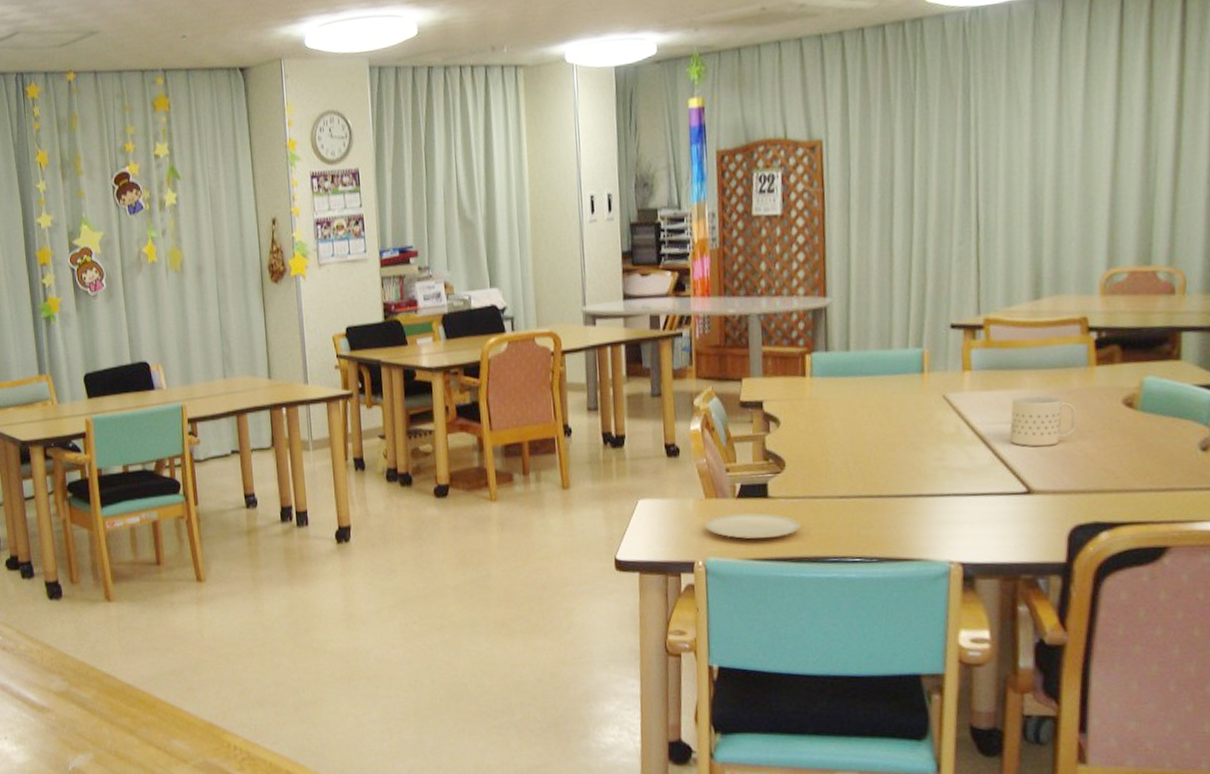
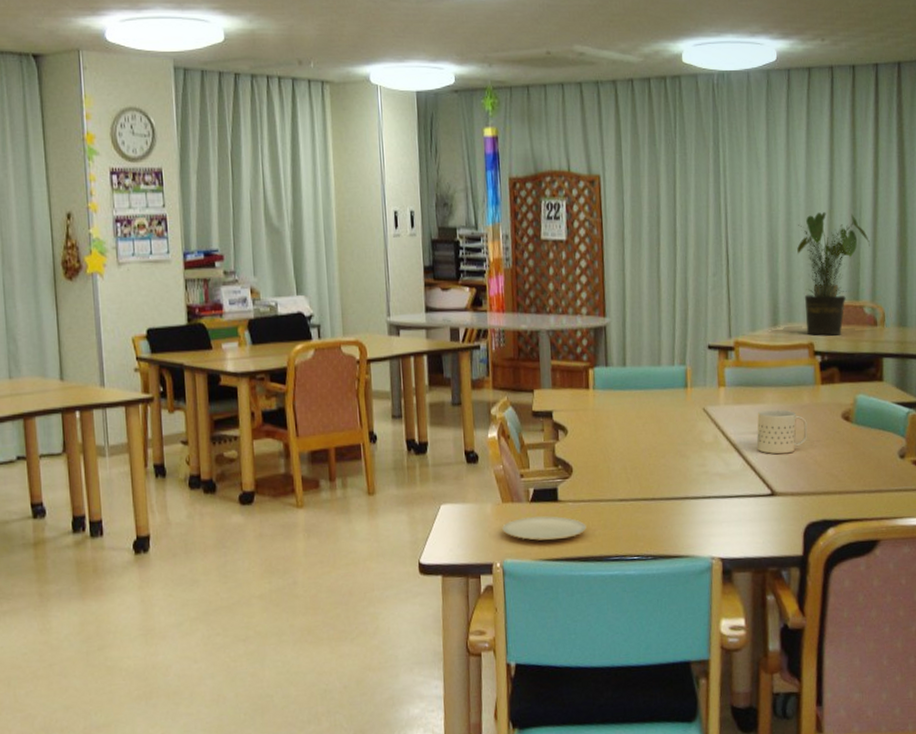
house plant: none [1069,161,1170,263] -> present [797,212,871,298]
potted plant: none [1071,174,1148,309] -> present [798,224,855,336]

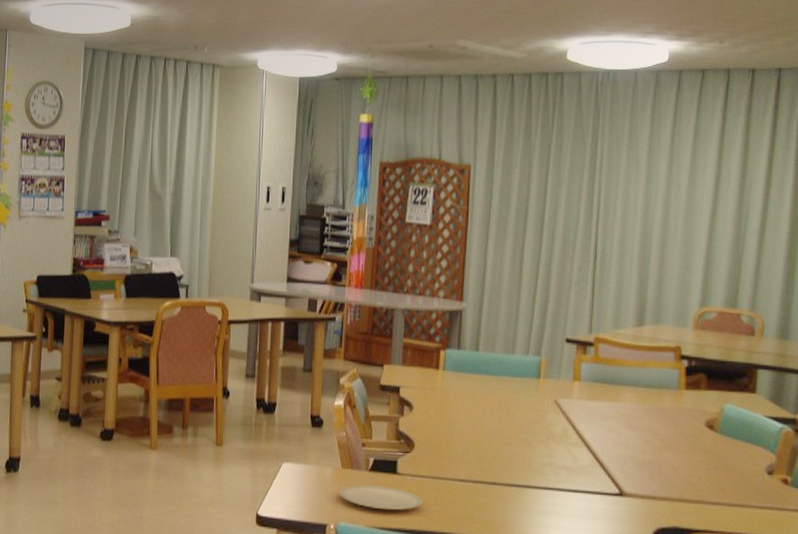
mug: present [757,409,808,455] -> none [608,408,666,456]
house plant: present [797,212,871,298] -> none [672,216,756,303]
potted plant: present [798,224,855,336] -> none [674,226,738,342]

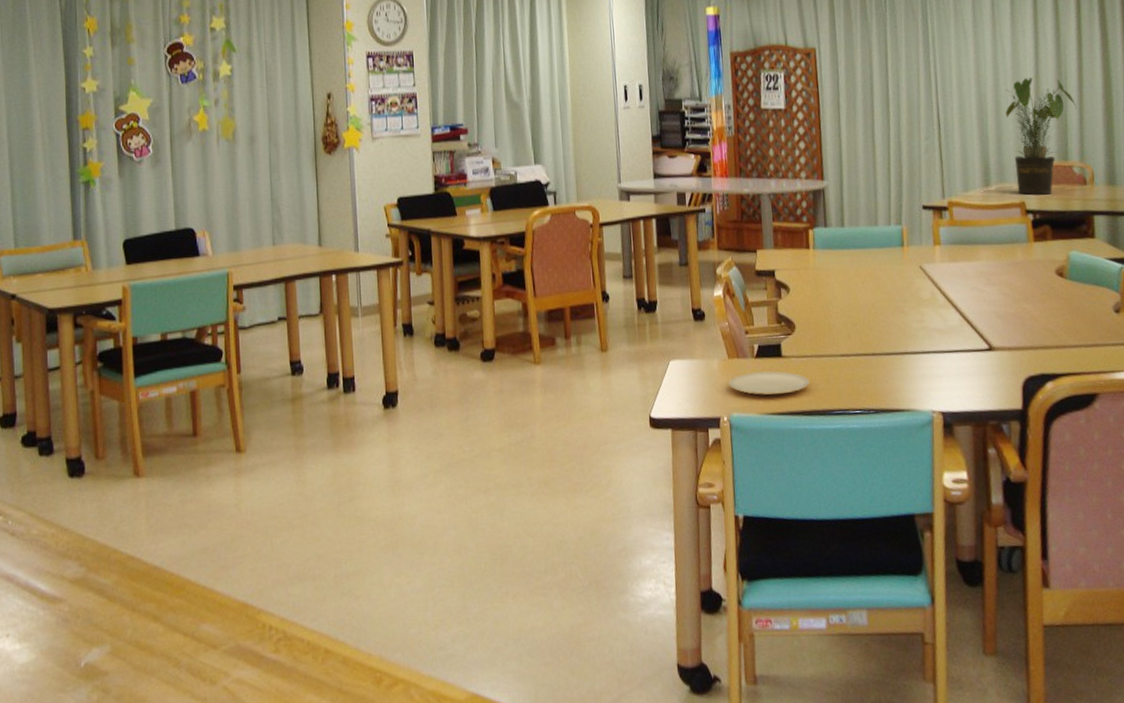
house plant: none [672,216,756,303] -> present [1006,78,1077,158]
potted plant: none [674,226,738,342] -> present [1006,88,1062,195]

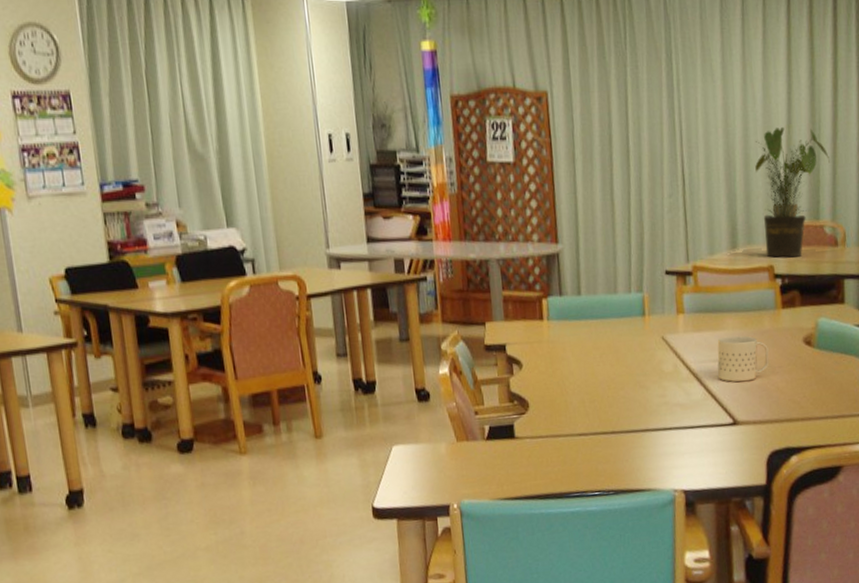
plate: present [729,371,810,396] -> none [458,453,545,480]
mug: none [972,266,1023,310] -> present [717,335,770,383]

